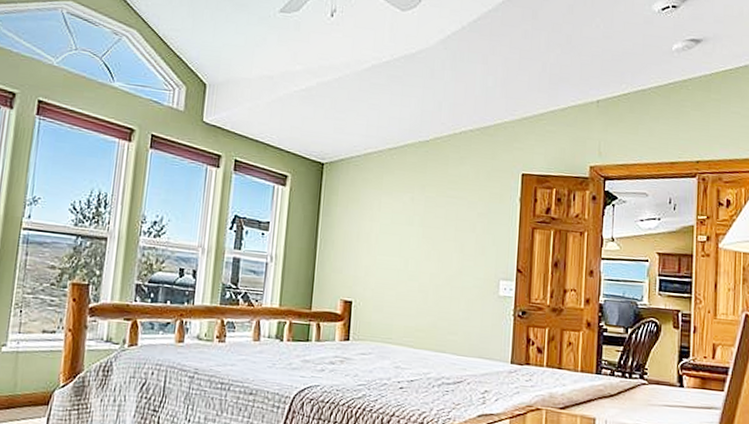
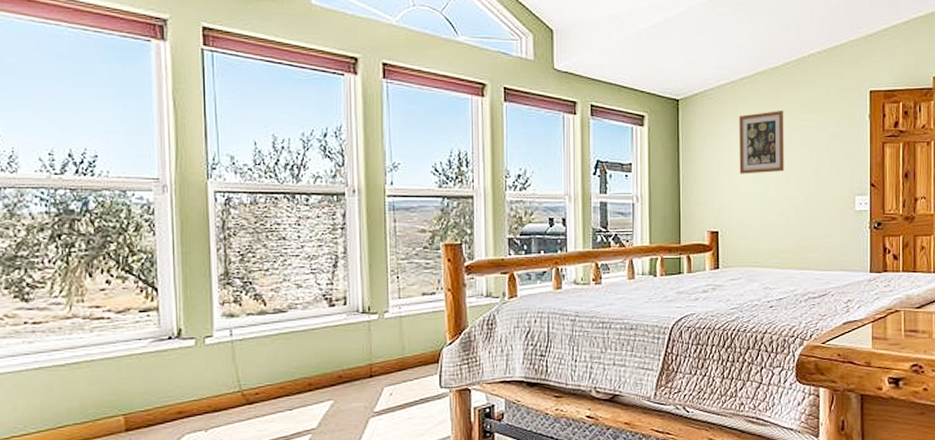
wall art: none [379,184,431,247] -> present [739,111,784,174]

